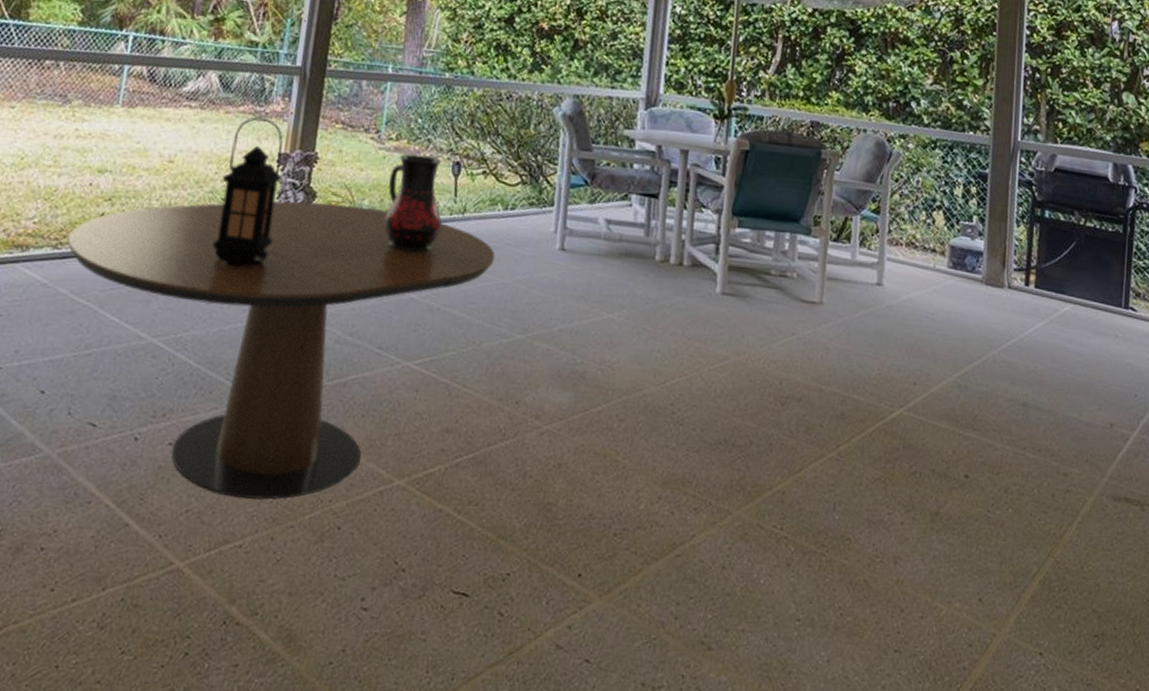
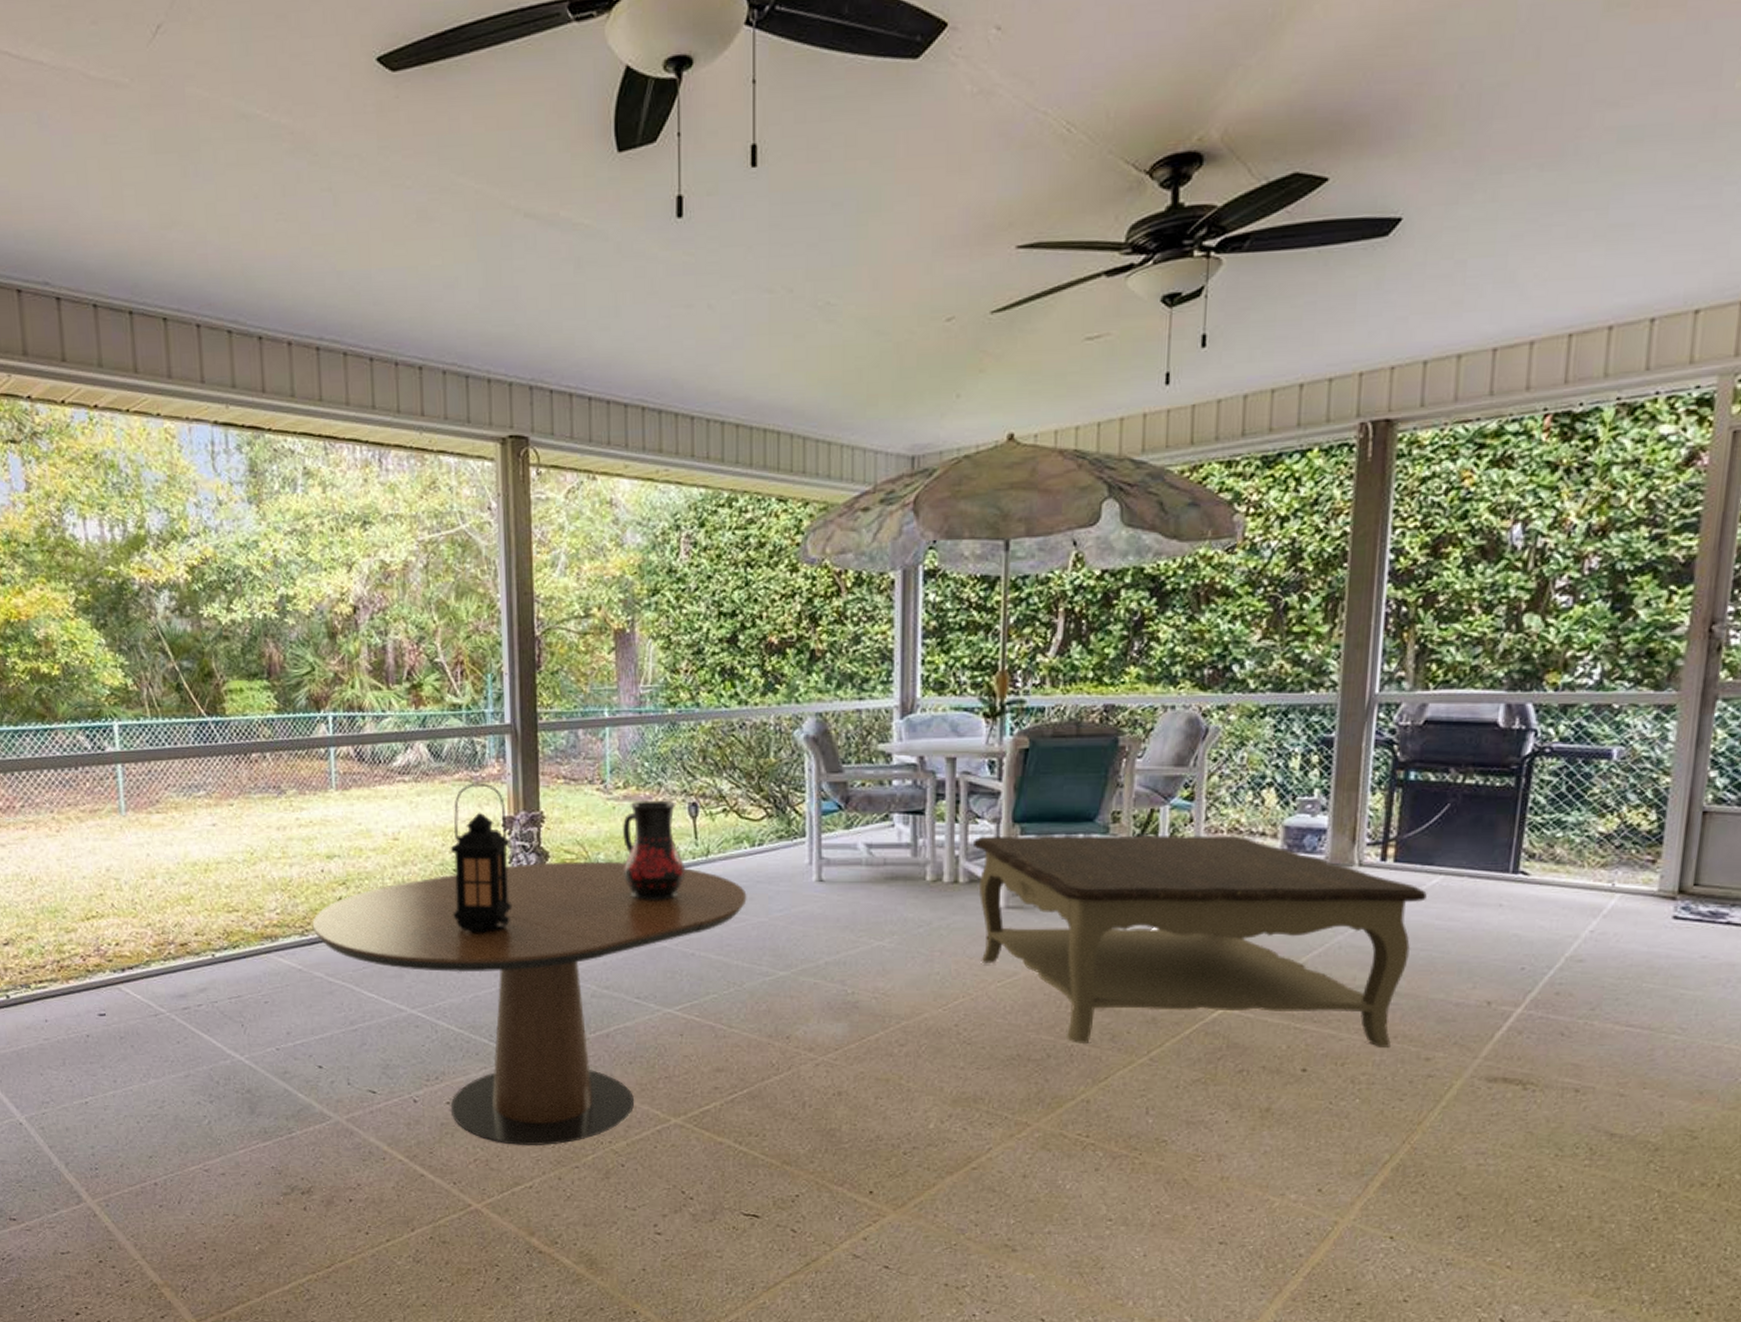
coffee table: none [697,224,1061,460] -> present [972,834,1427,1047]

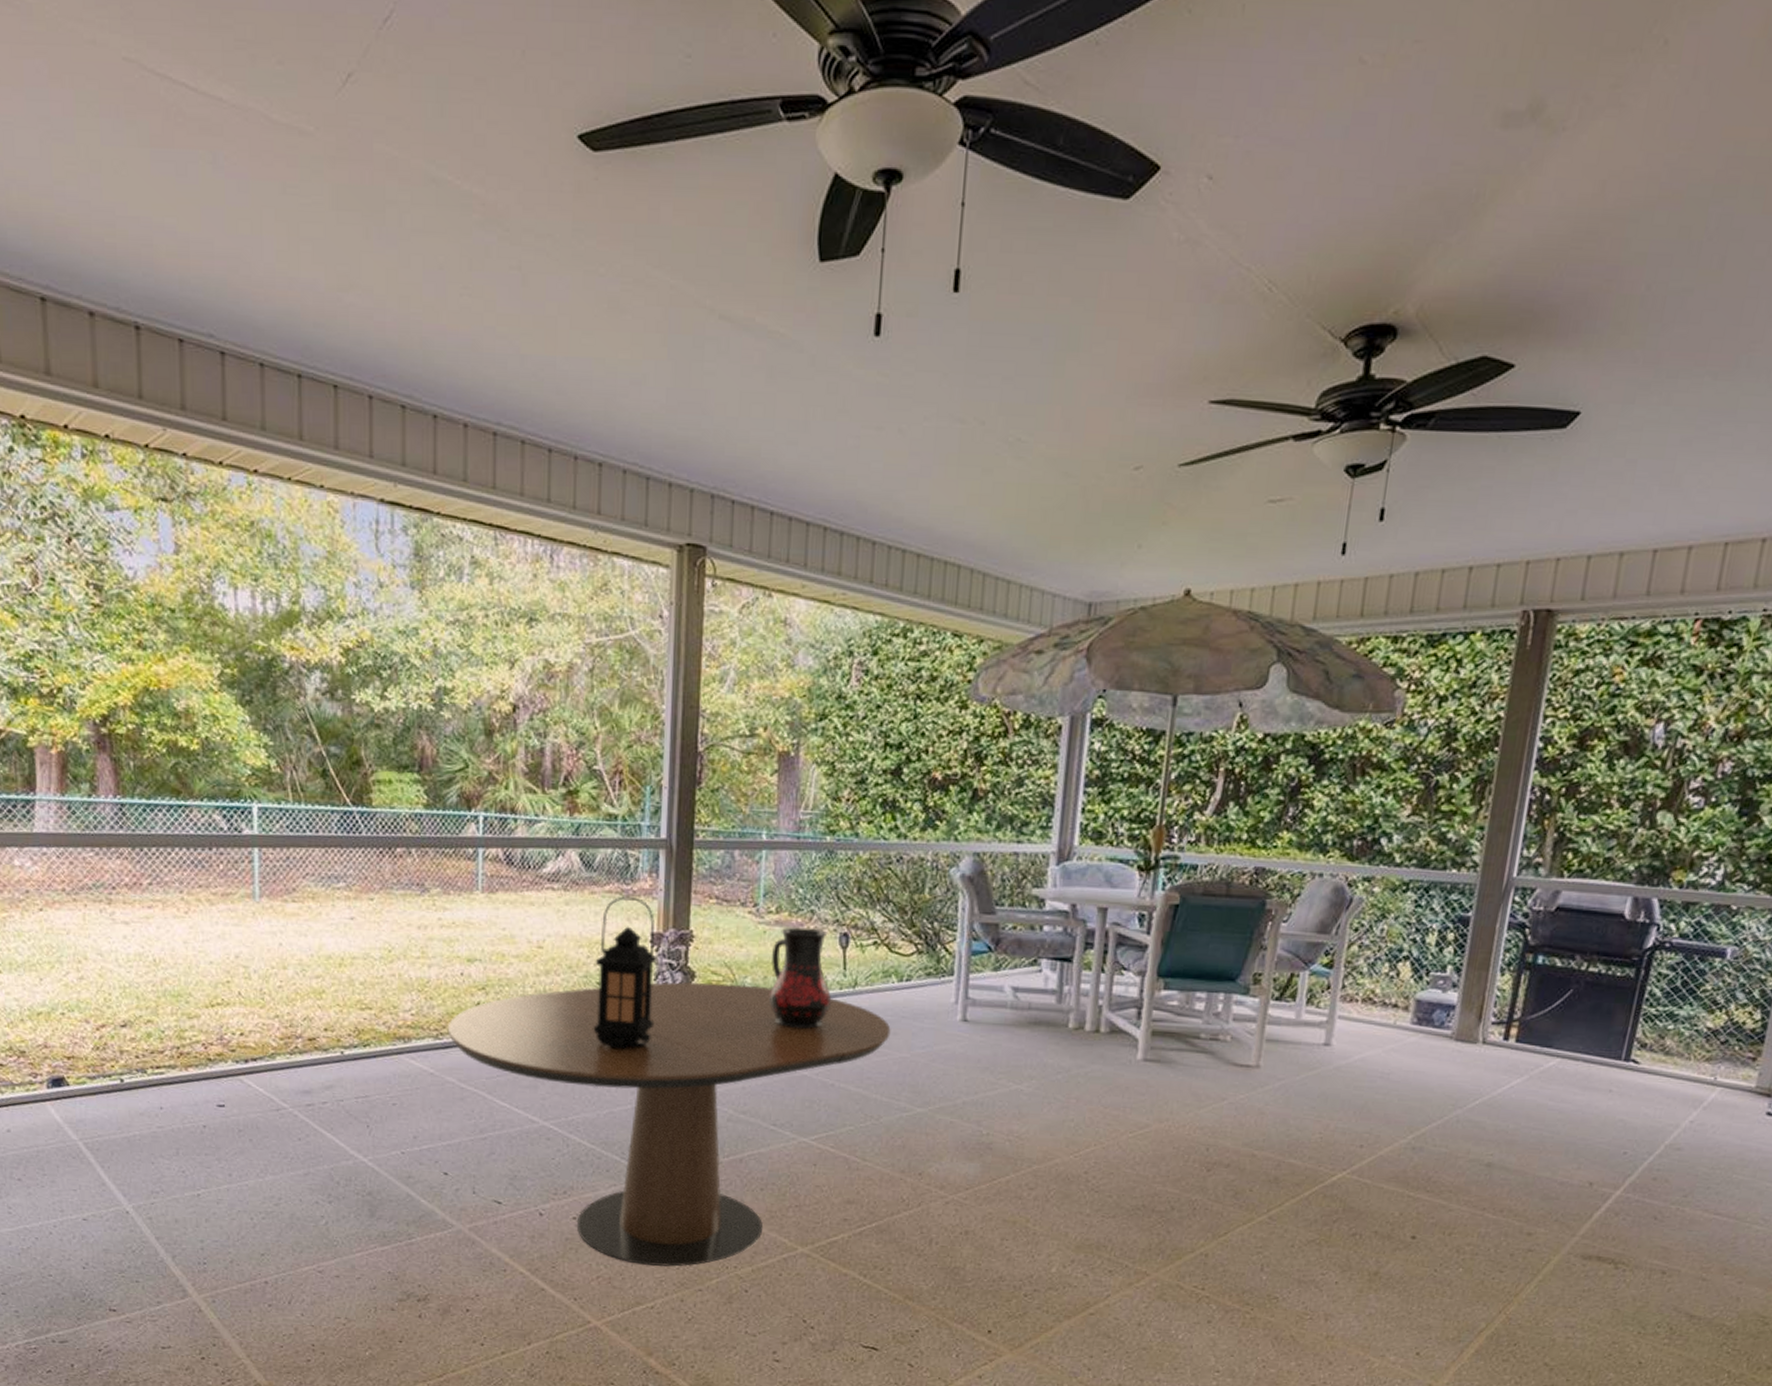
coffee table: present [972,834,1427,1047] -> none [1115,988,1544,1220]

